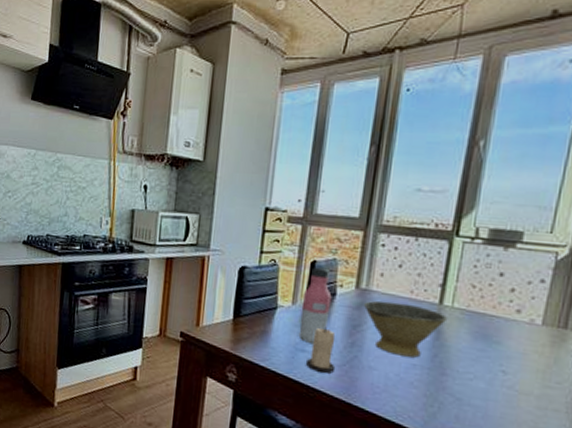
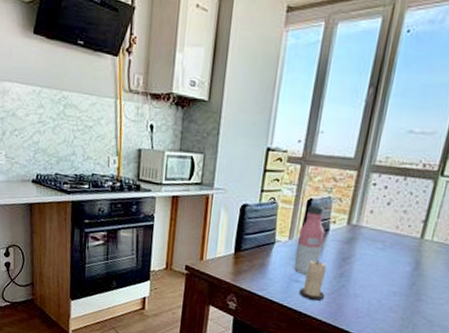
bowl: present [364,300,448,358] -> none [354,235,427,286]

